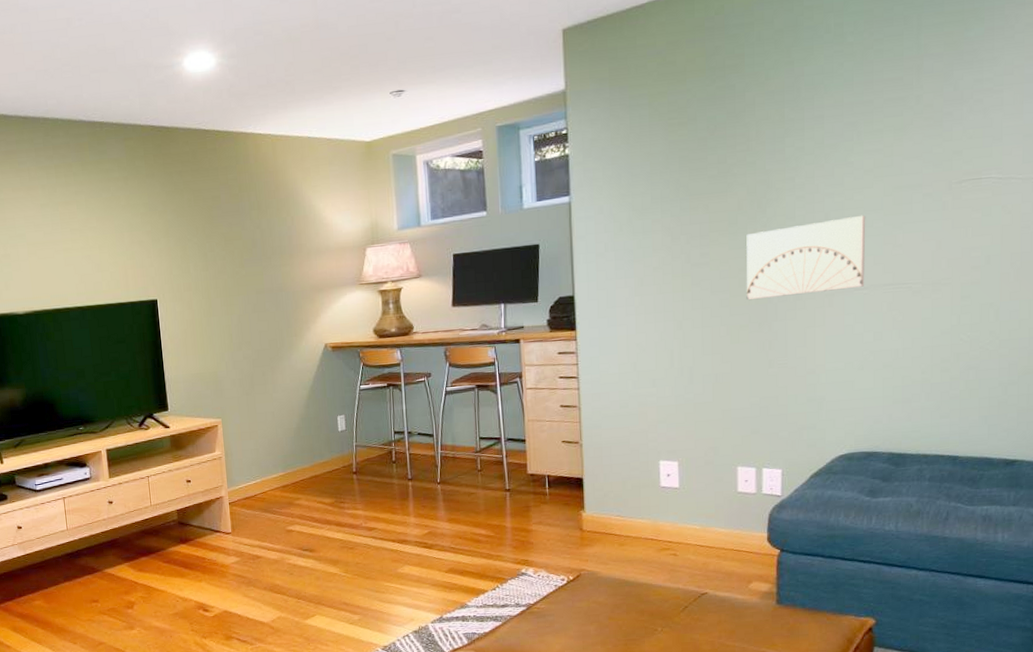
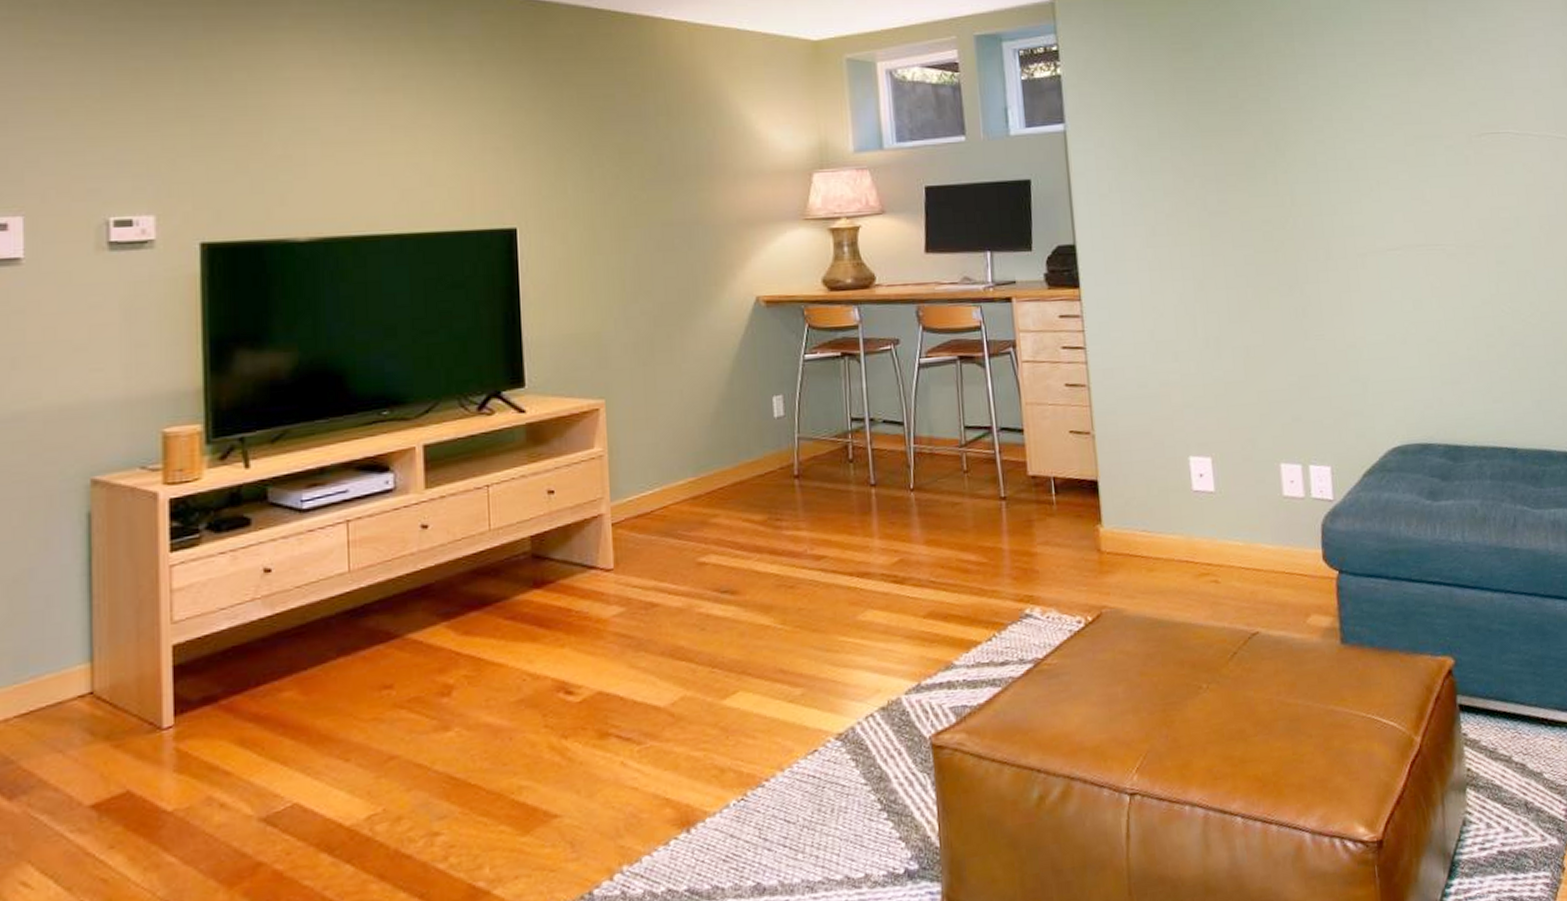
wall art: present [746,215,866,300] -> none [1266,165,1398,258]

